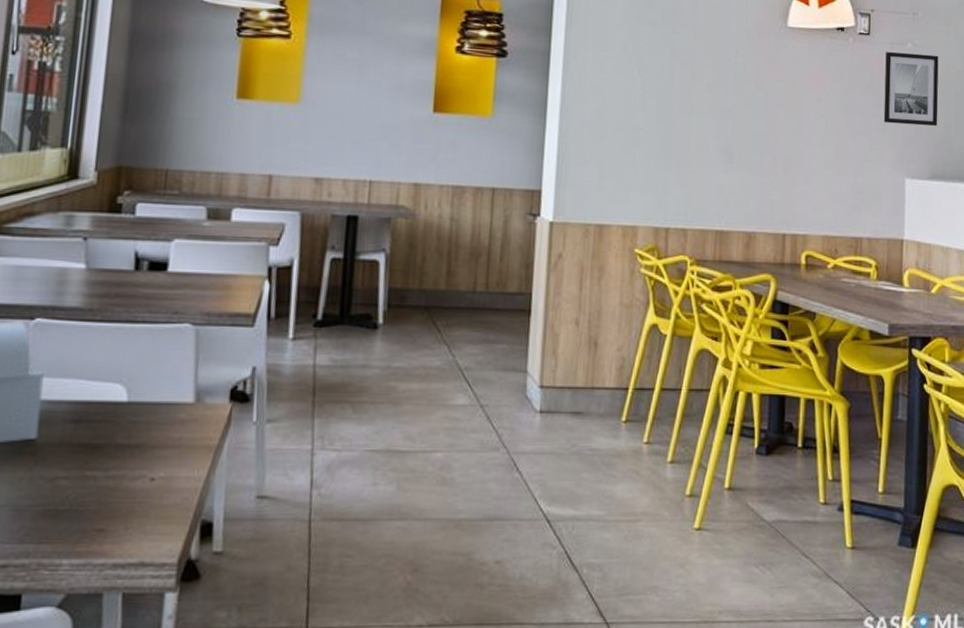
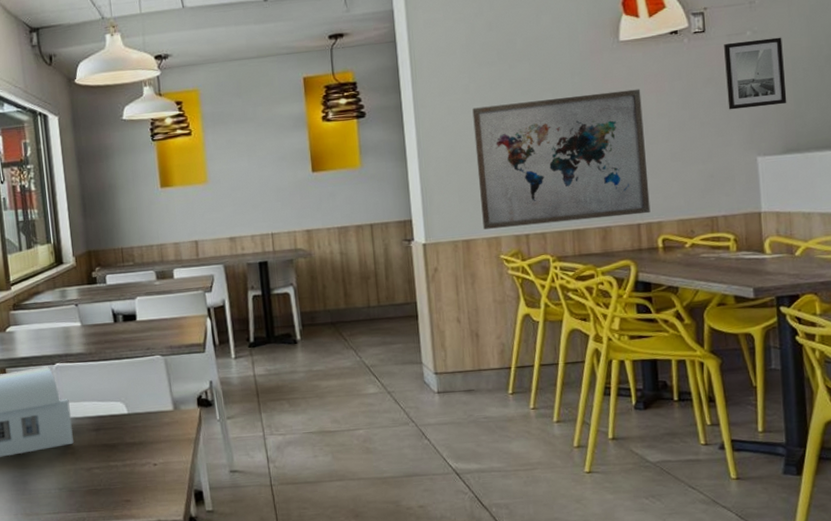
wall art: none [620,70,802,224] -> present [472,89,651,230]

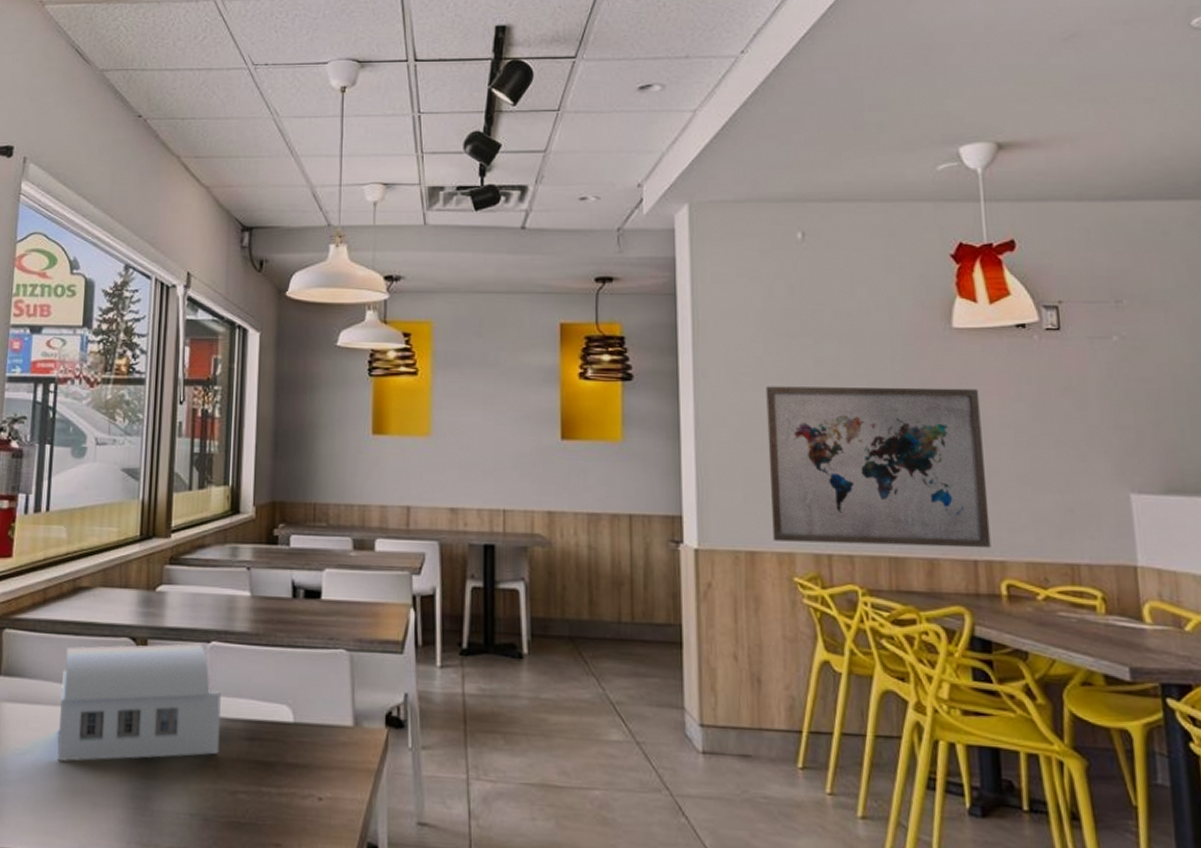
wall art: present [724,37,787,110] -> none [1084,346,1167,432]

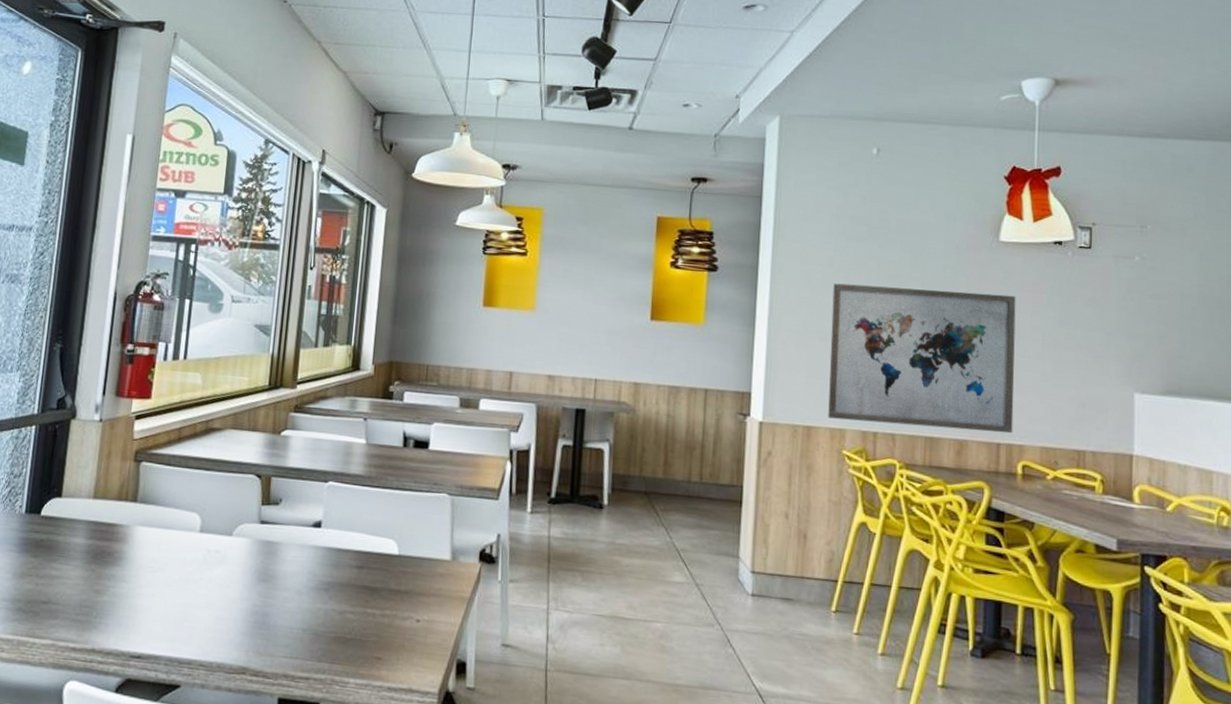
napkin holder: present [57,644,221,762] -> none [186,480,335,581]

